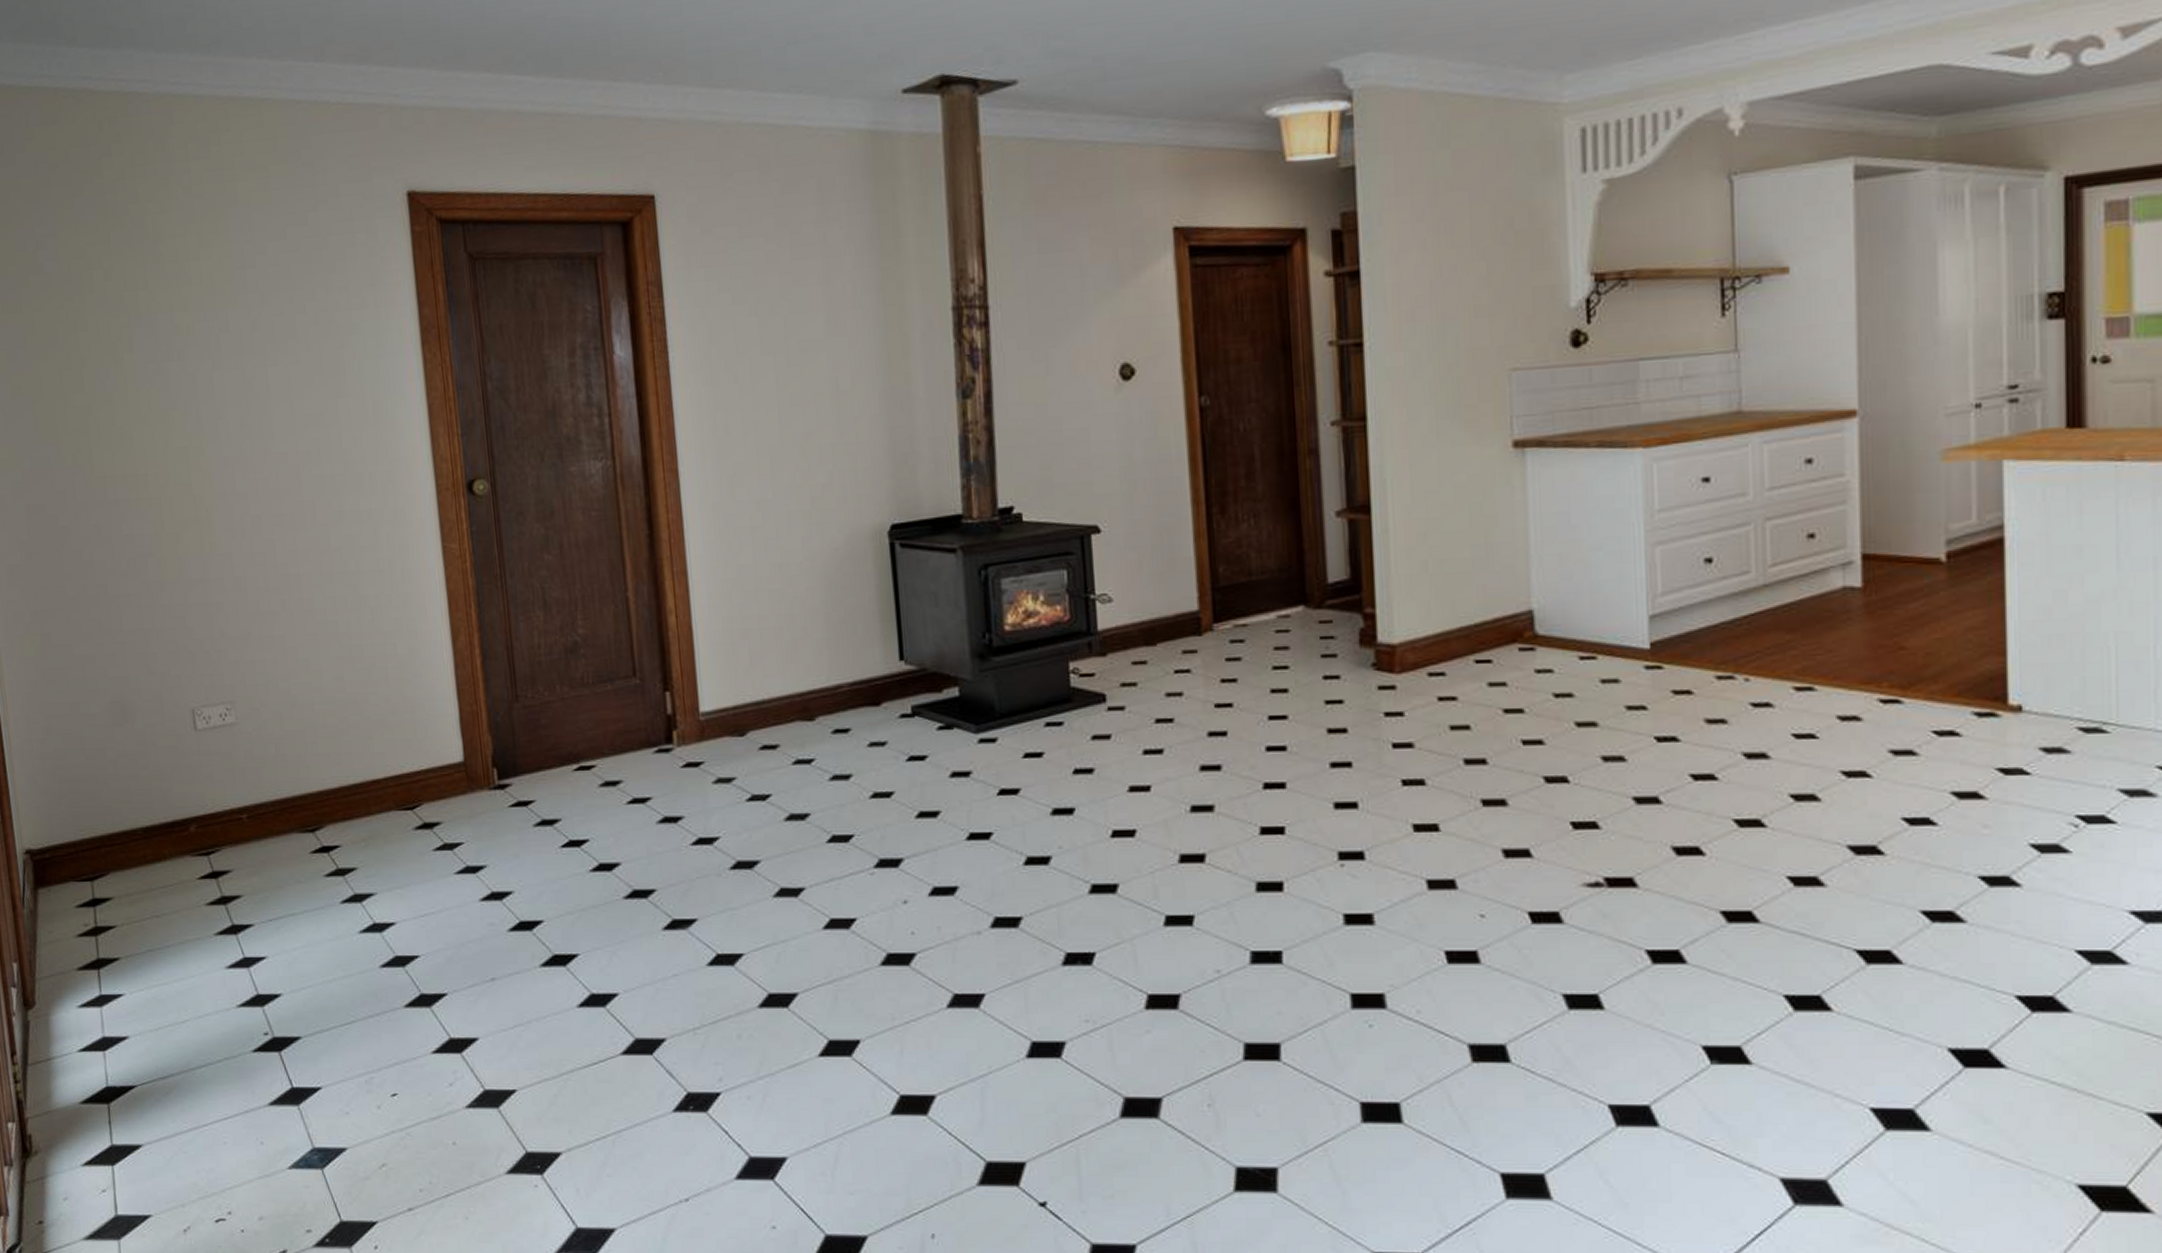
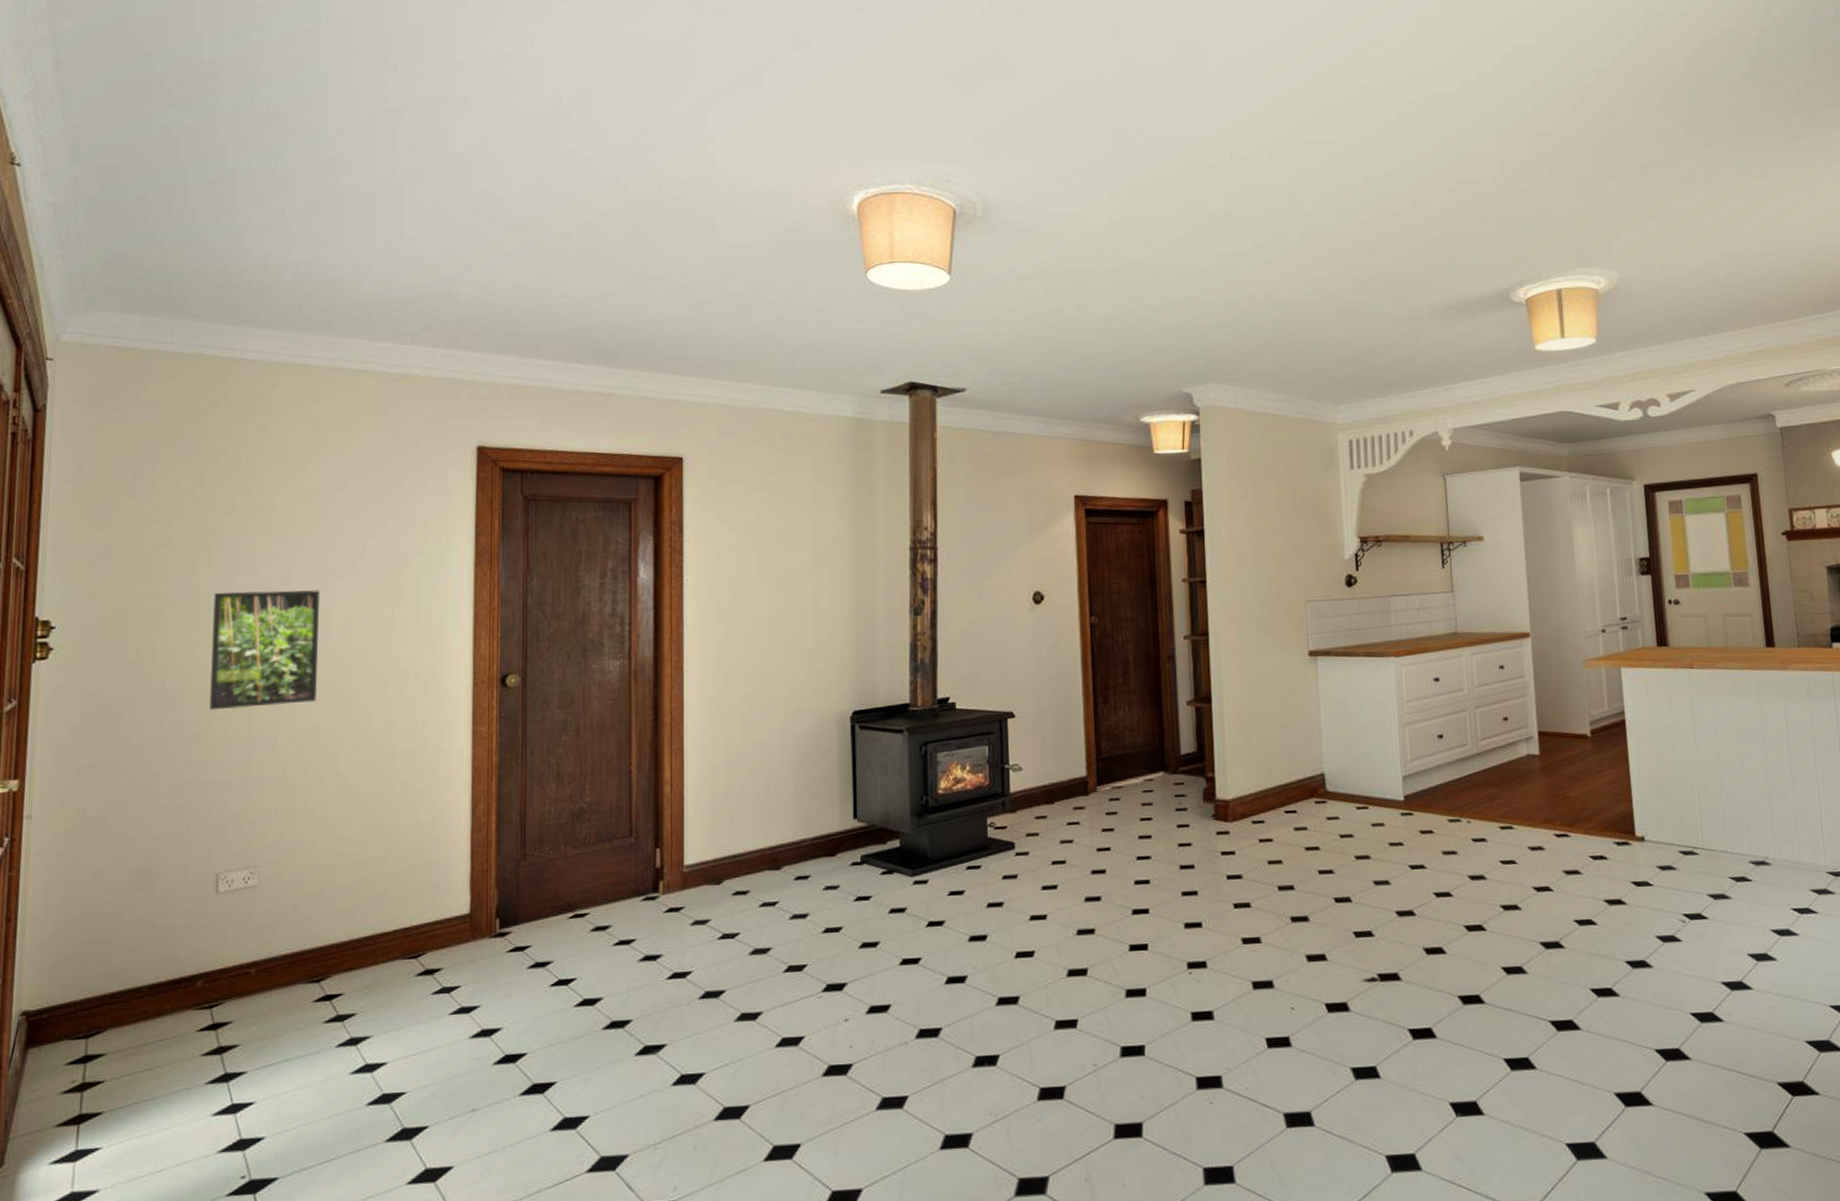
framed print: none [142,378,267,524] -> present [208,589,321,711]

